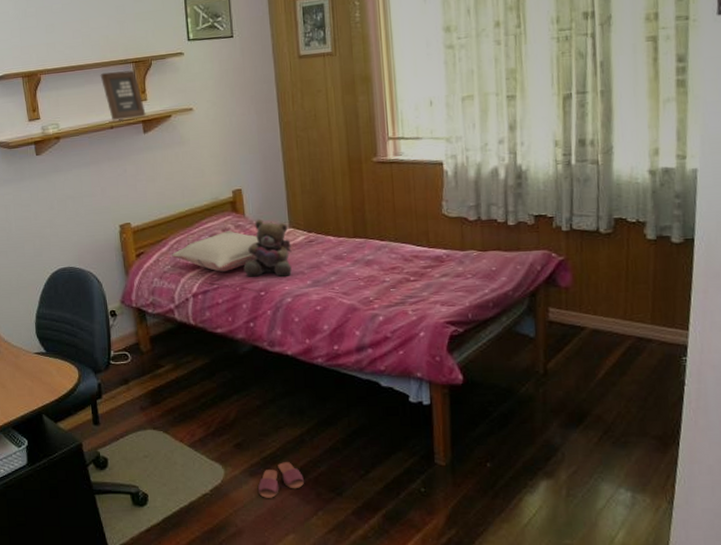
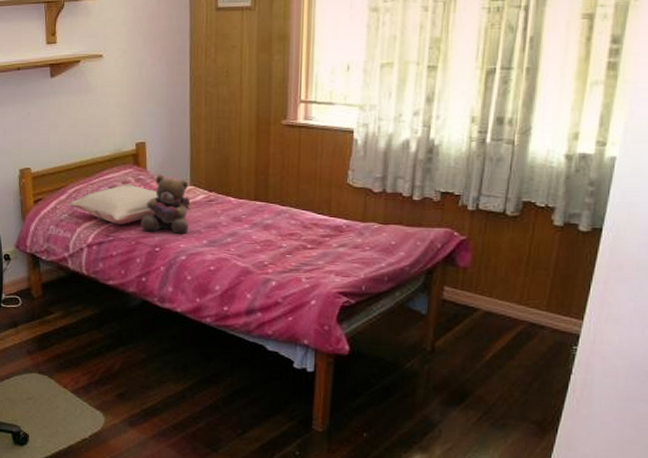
picture frame: present [100,70,146,121] -> none [10,10,54,62]
slippers: present [258,462,304,498] -> none [137,415,182,449]

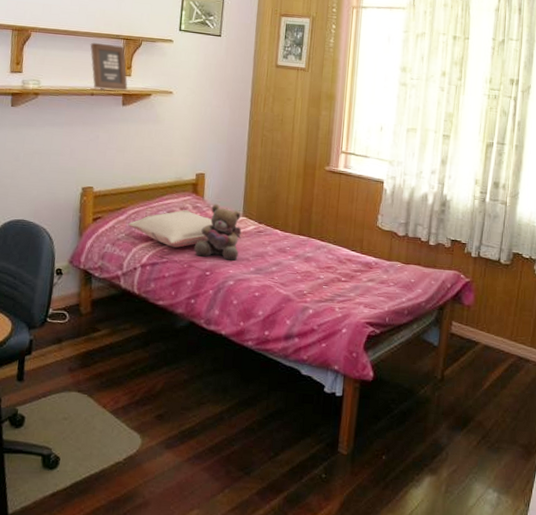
picture frame: none [10,10,54,62] -> present [90,42,128,91]

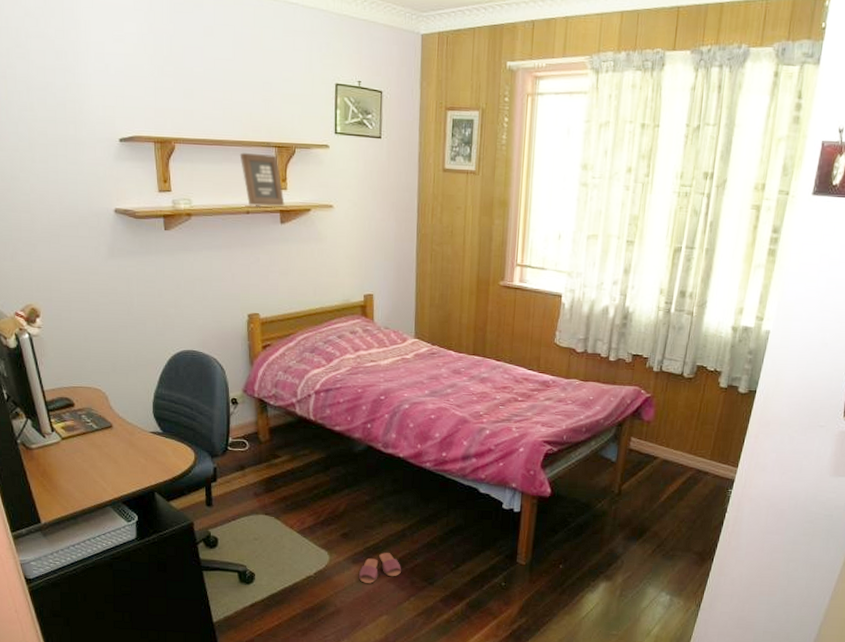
pillow: present [128,210,213,248] -> none [298,334,384,373]
slippers: none [171,437,217,472] -> present [359,553,401,583]
teddy bear: present [194,204,242,261] -> none [367,326,414,384]

